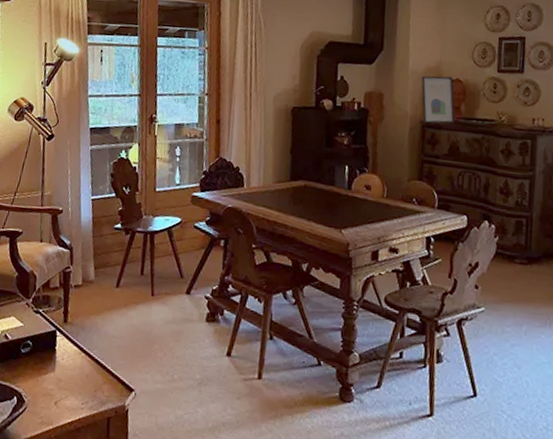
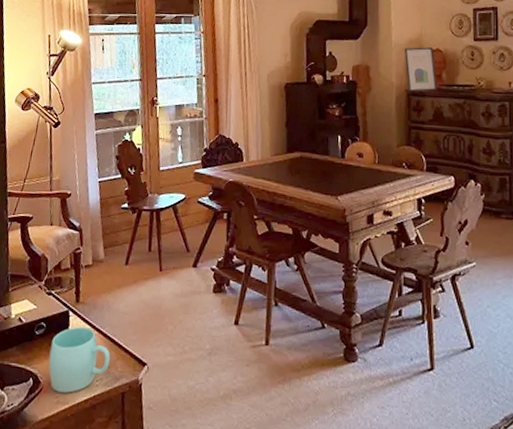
mug: none [33,347,97,415] -> present [48,327,111,393]

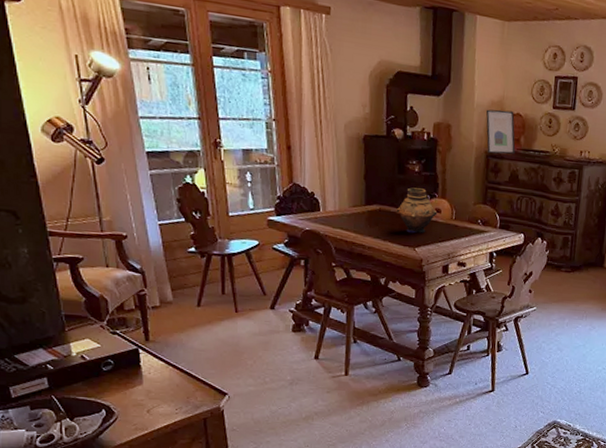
mug: present [48,327,111,393] -> none [121,363,189,421]
vase: none [317,132,360,181] -> present [396,187,438,234]

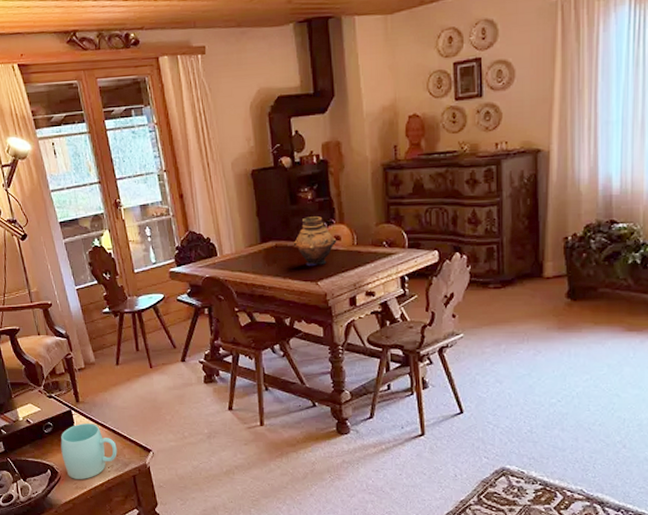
mug: none [121,363,189,421] -> present [60,423,117,479]
picture frame: present [486,109,516,154] -> none [377,113,416,166]

